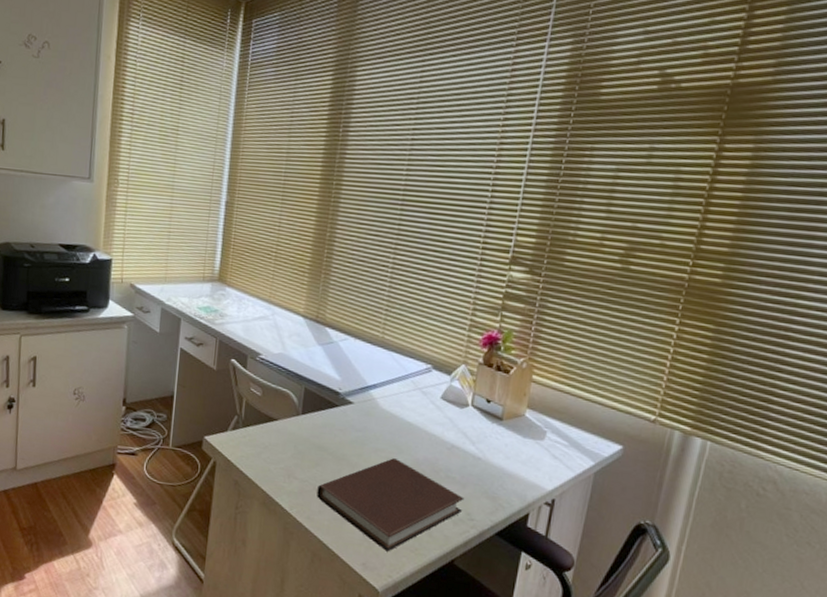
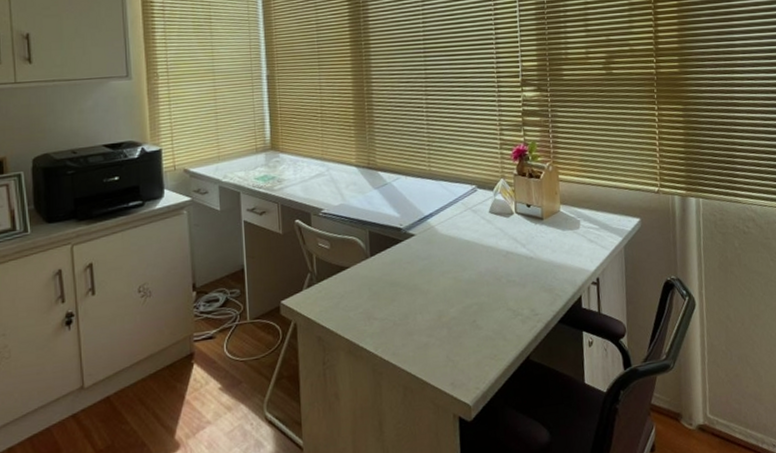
notebook: present [317,458,465,552] -> none [397,276,527,366]

